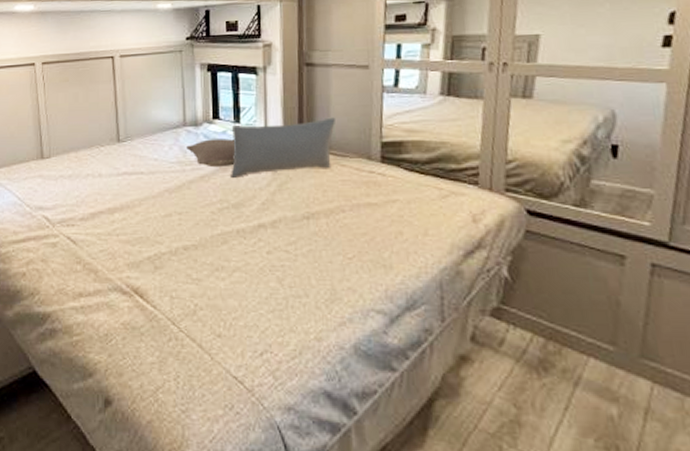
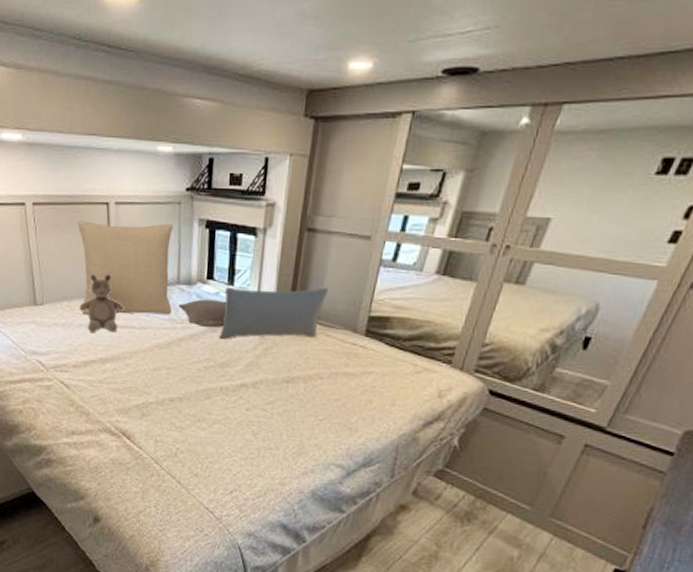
pillow: none [84,69,179,165] -> present [77,220,173,316]
stuffed animal: none [86,122,132,182] -> present [79,274,124,333]

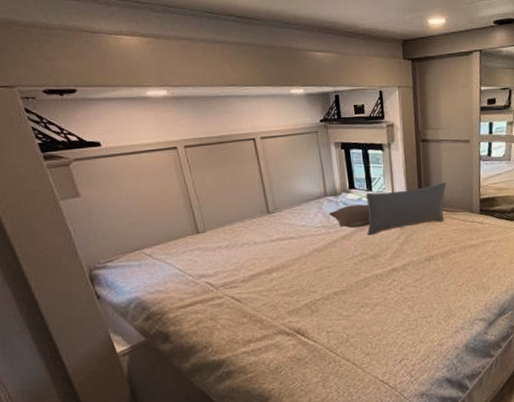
pillow: present [77,220,173,316] -> none [228,148,324,235]
stuffed animal: present [79,274,124,333] -> none [240,196,282,249]

